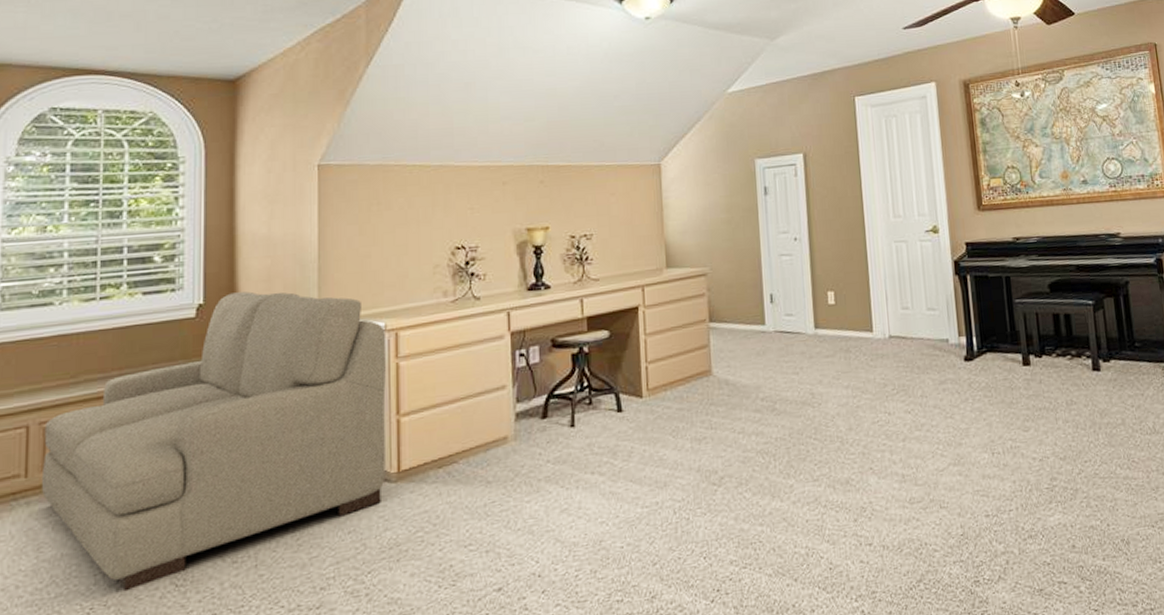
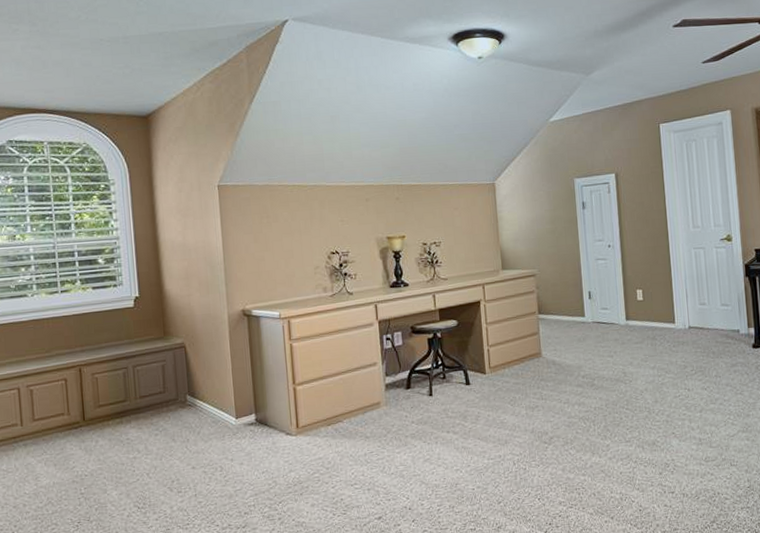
sofa: present [41,291,387,592] -> none [31,287,288,511]

